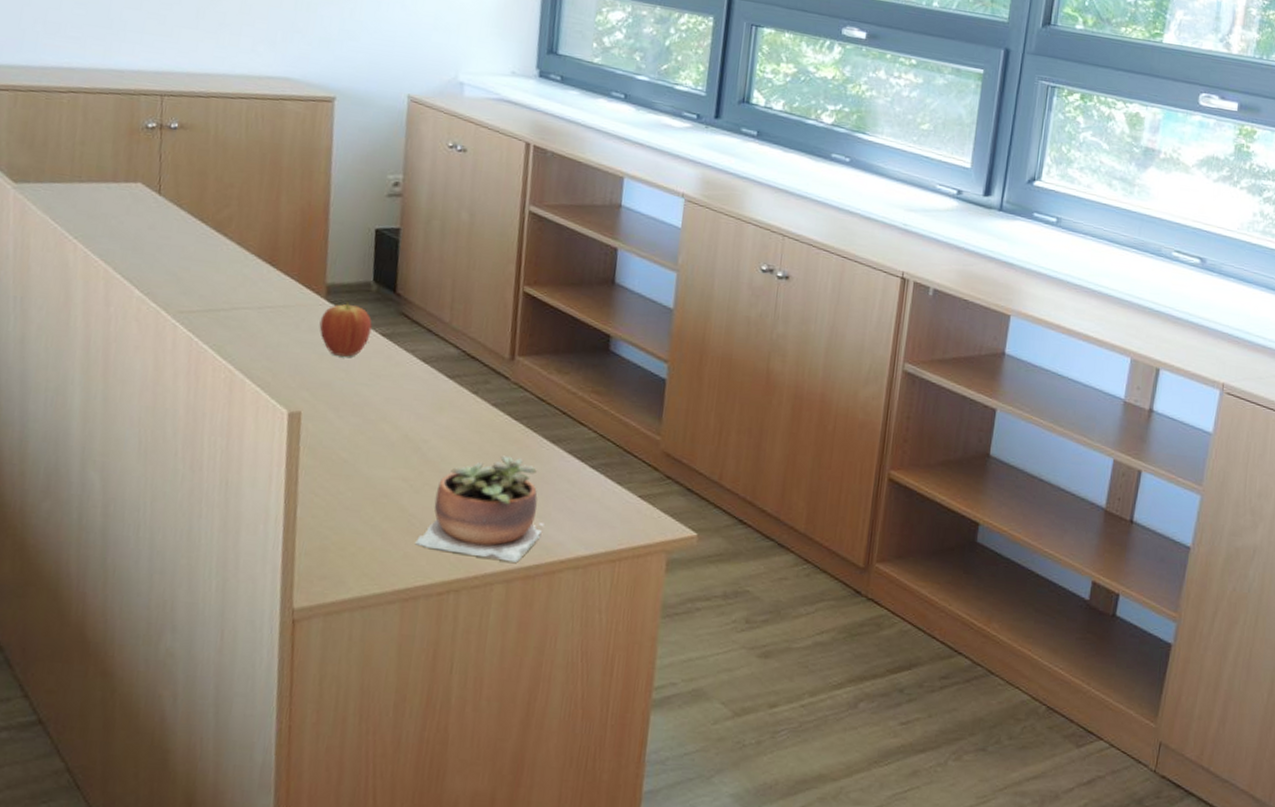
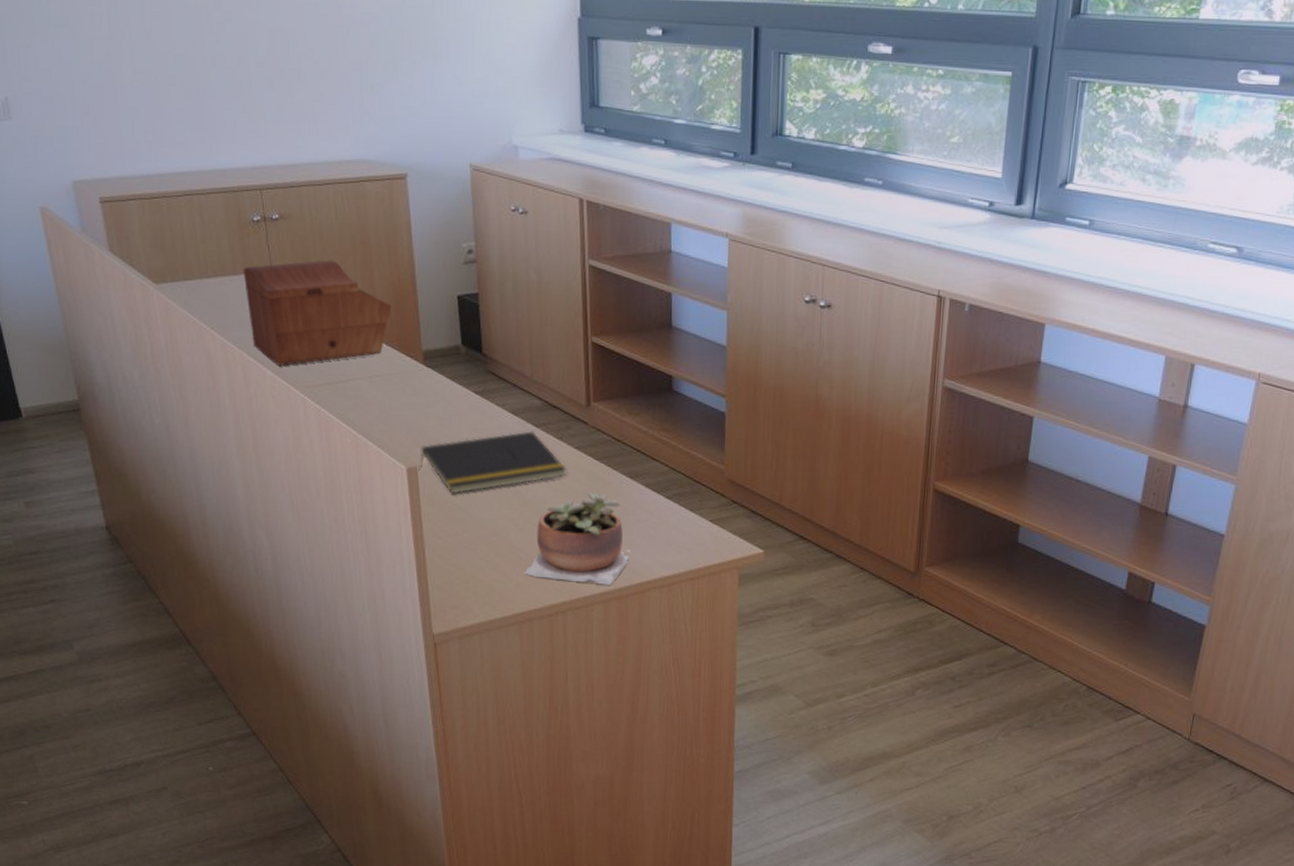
sewing box: none [123,174,298,287] -> present [243,260,392,366]
notepad: none [306,381,479,447] -> present [421,431,567,494]
fruit: present [319,302,372,357] -> none [422,365,466,415]

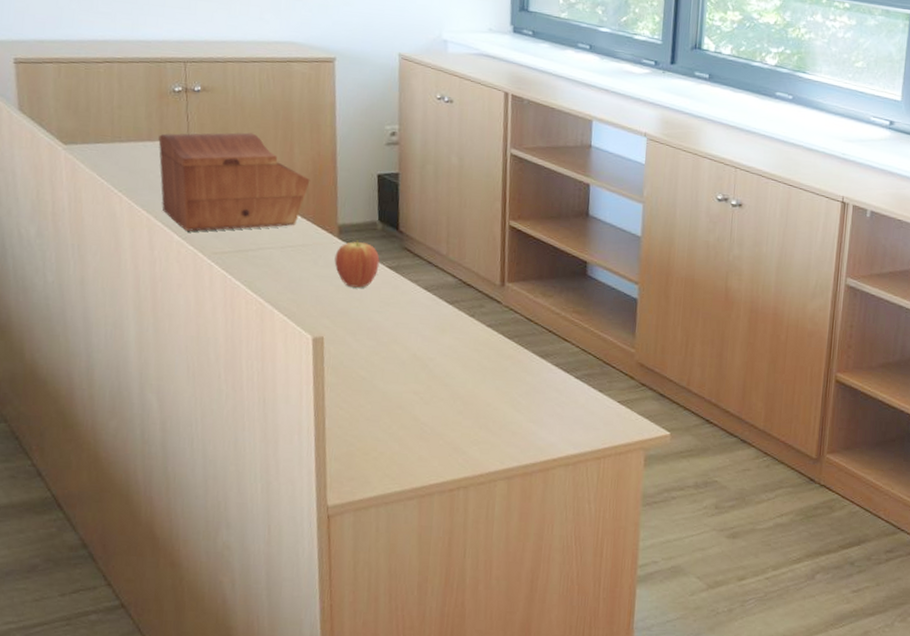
notepad: present [421,431,567,494] -> none [328,307,477,366]
fruit: none [422,365,466,415] -> present [334,240,380,288]
succulent plant: present [525,492,631,585] -> none [428,369,538,462]

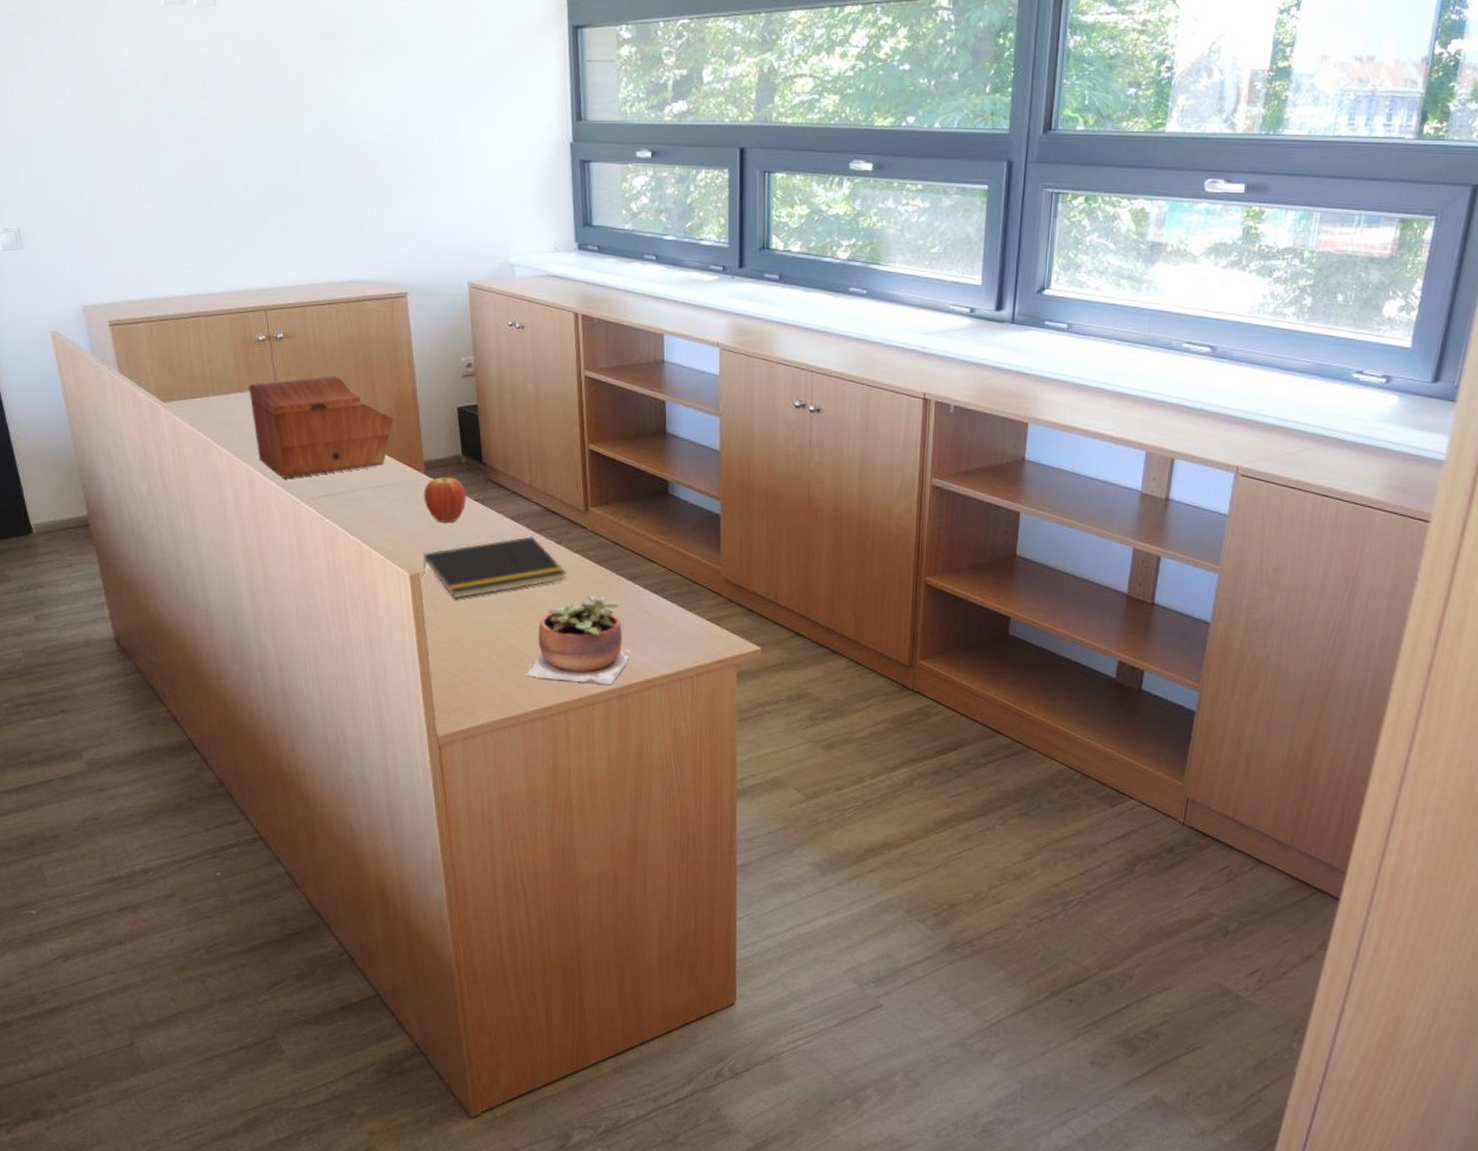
notepad: none [328,307,477,366] -> present [424,536,566,599]
succulent plant: none [428,369,538,462] -> present [527,595,630,685]

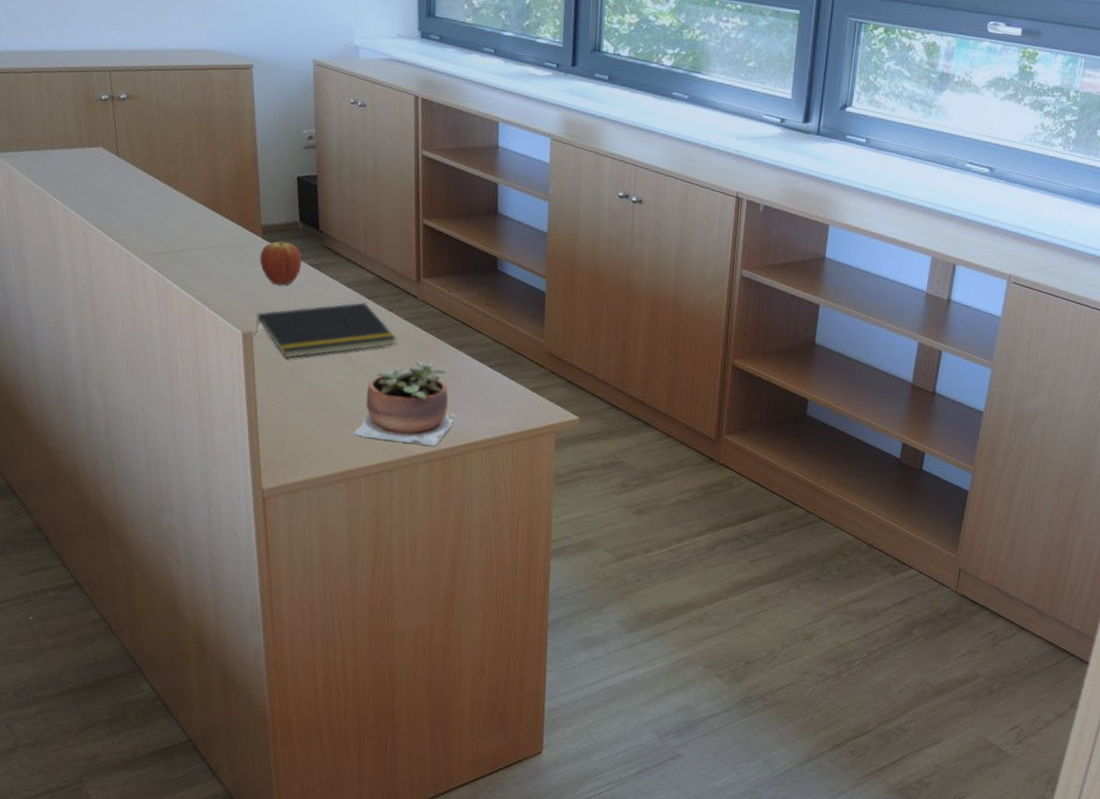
sewing box: present [249,376,394,478] -> none [88,138,234,234]

